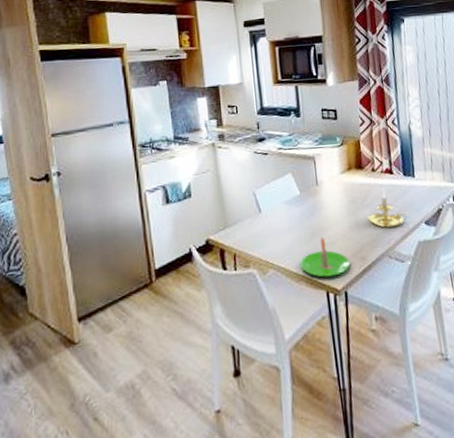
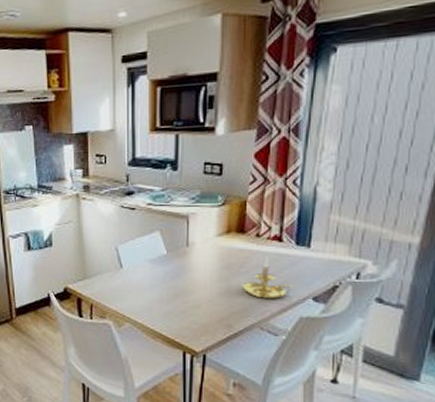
candle: present [300,237,350,277] -> none [159,300,214,339]

